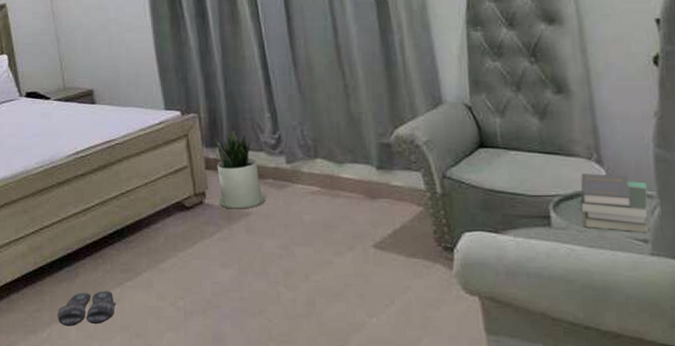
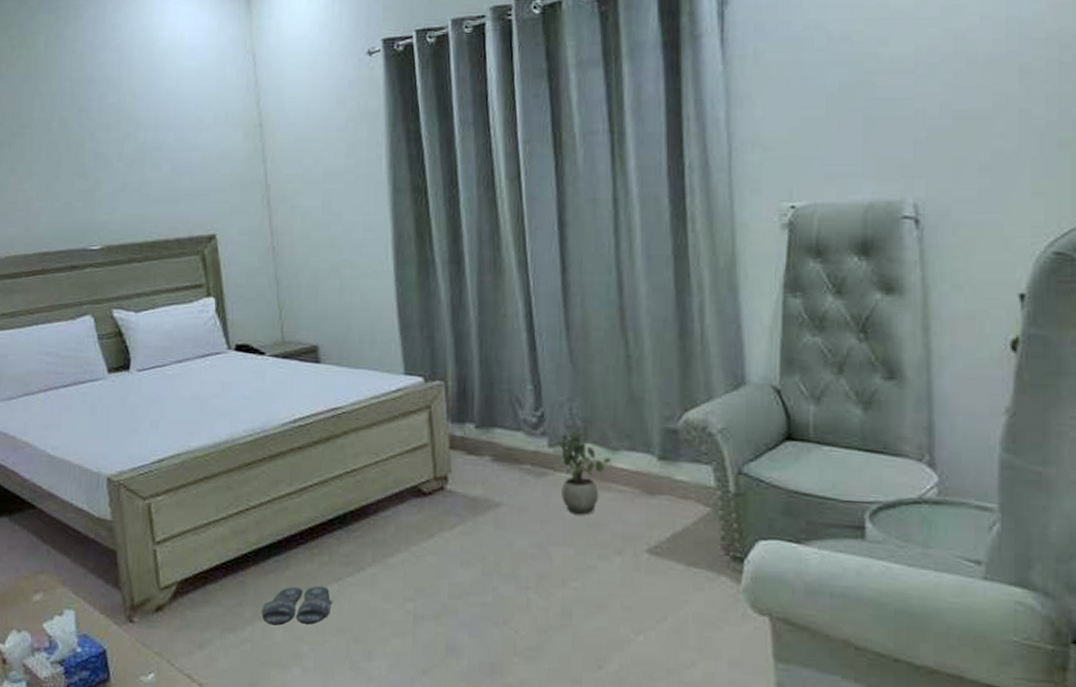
planter: present [214,130,266,210] -> none [462,403,522,499]
potted plant: none [292,148,339,219] -> present [556,430,612,515]
books: present [580,173,649,232] -> none [903,477,986,552]

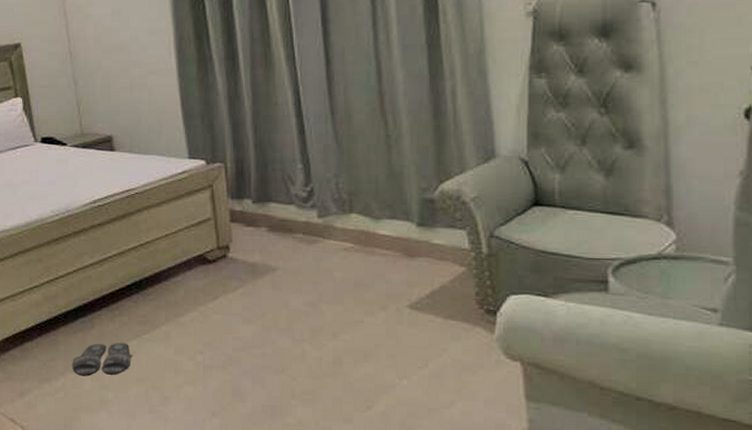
potted plant: present [556,430,612,515] -> none [324,202,375,276]

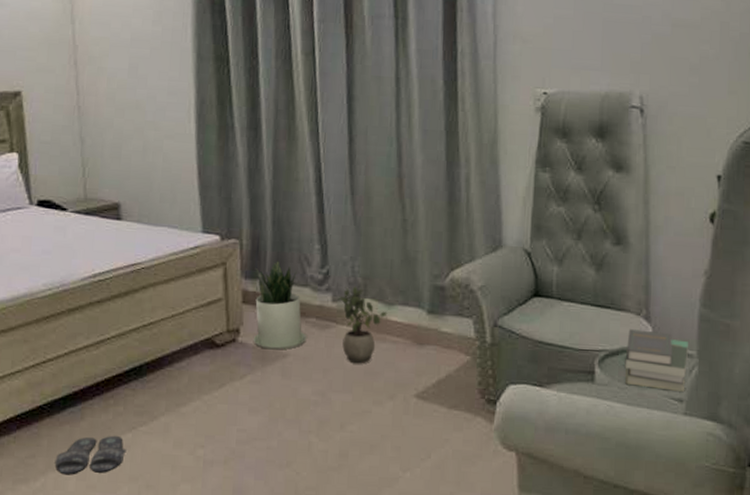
planter: none [240,181,295,265] -> present [253,261,307,350]
potted plant: none [324,202,375,276] -> present [339,286,388,364]
books: none [644,236,722,301] -> present [625,329,688,392]

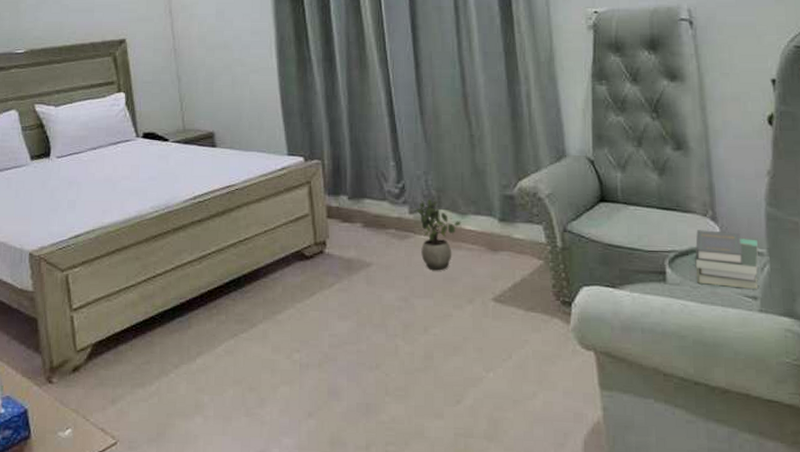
slippers: present [55,435,127,475] -> none [167,342,230,379]
planter: present [253,261,307,350] -> none [337,178,388,260]

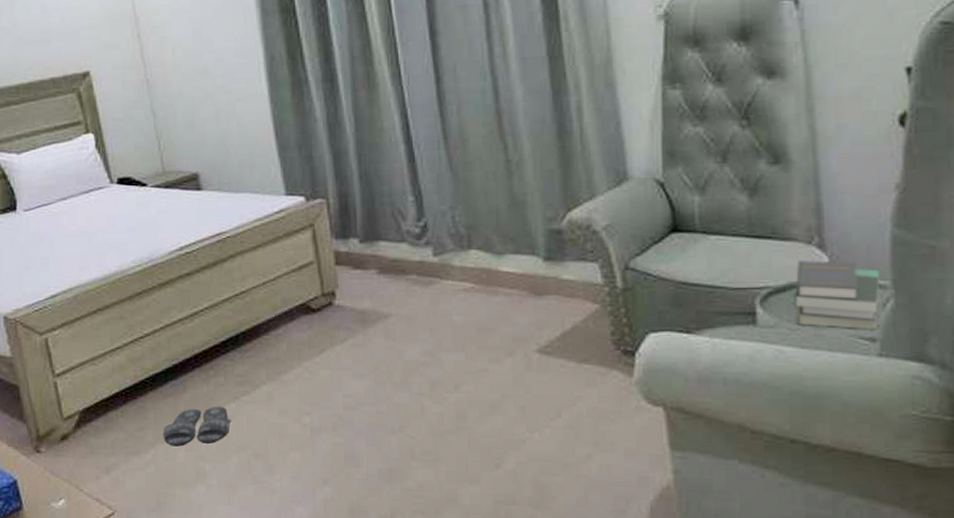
slippers: none [167,342,230,379] -> present [163,406,232,446]
potted plant: present [415,198,462,271] -> none [440,237,498,320]

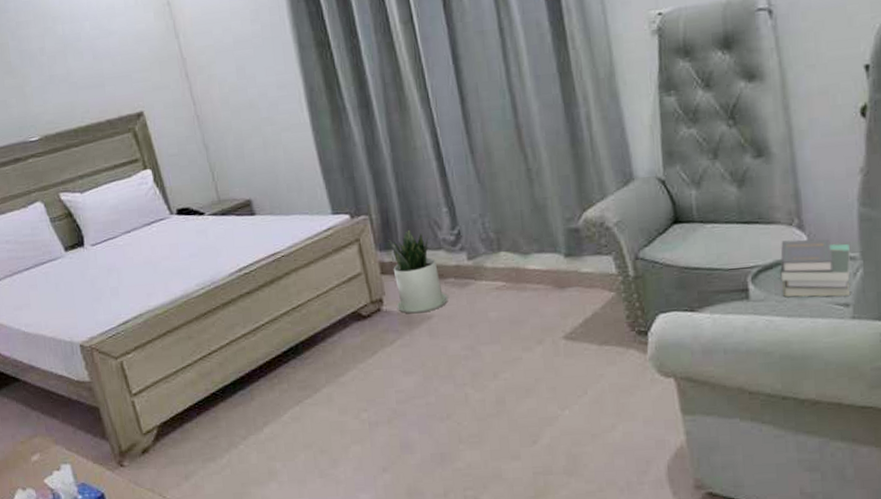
slippers: present [163,406,232,446] -> none [235,410,297,450]
planter: none [345,217,409,311] -> present [388,229,448,314]

